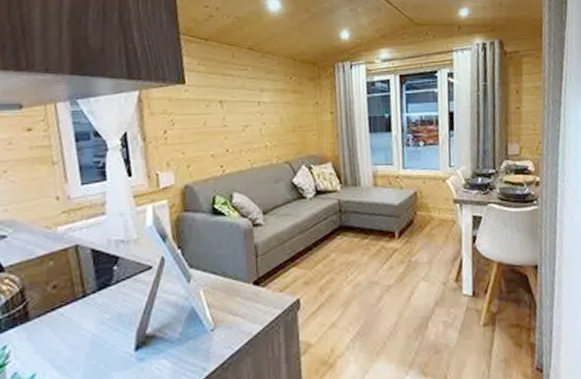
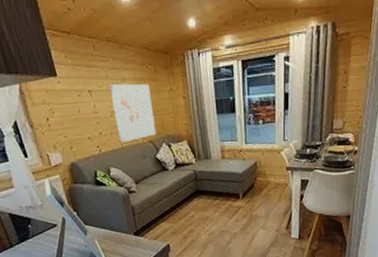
wall art: none [245,95,294,163] -> present [109,83,156,143]

